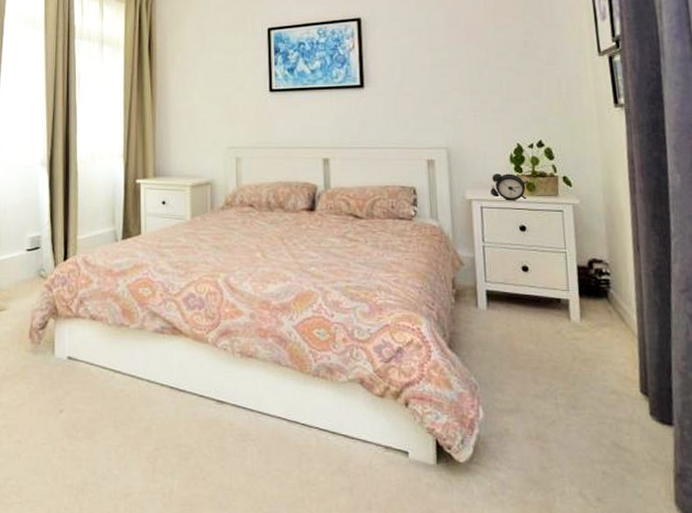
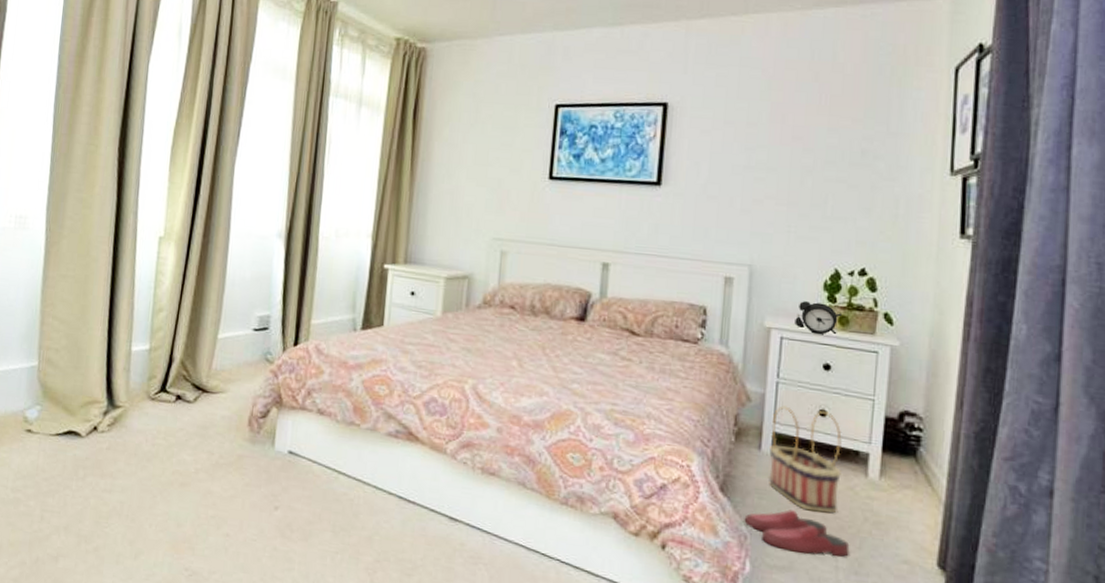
slippers: none [472,357,565,395] -> present [744,509,850,557]
basket: none [483,266,550,357] -> present [769,406,842,513]

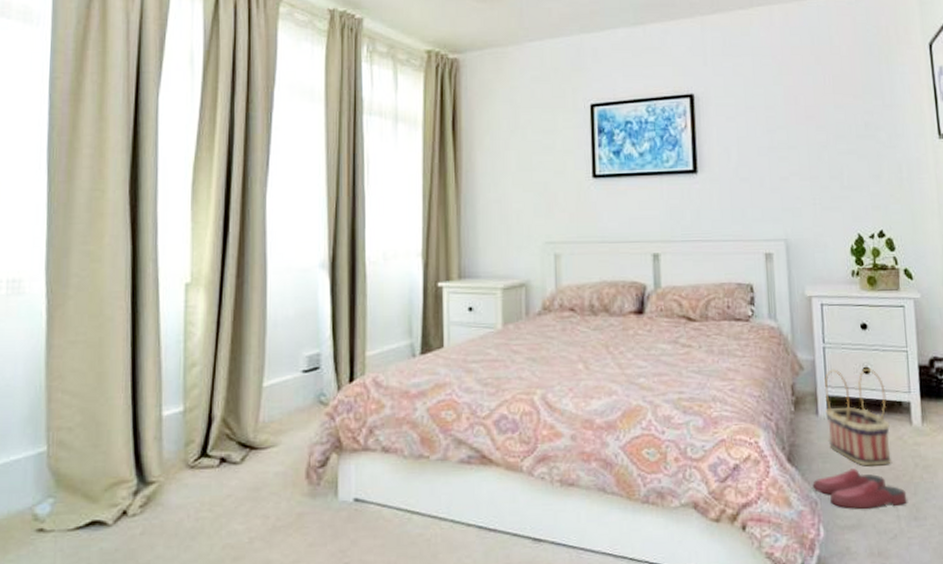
alarm clock: present [793,301,843,335] -> none [830,267,870,297]

